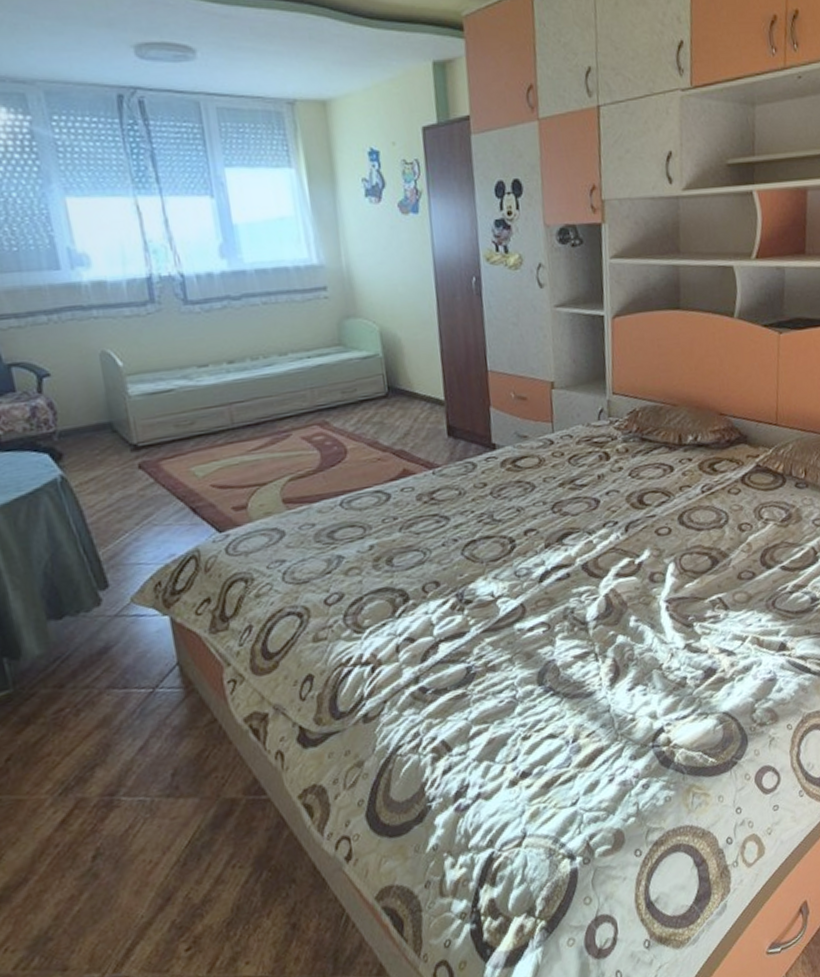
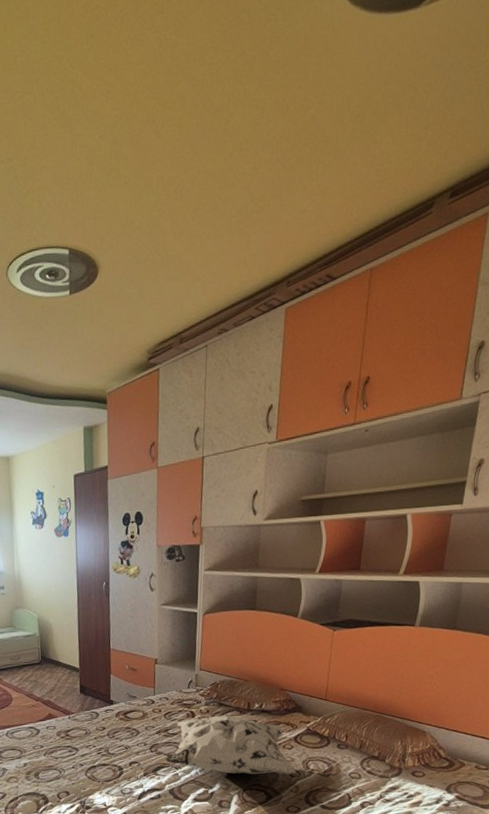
decorative pillow: none [574,453,747,535] -> present [166,715,297,775]

